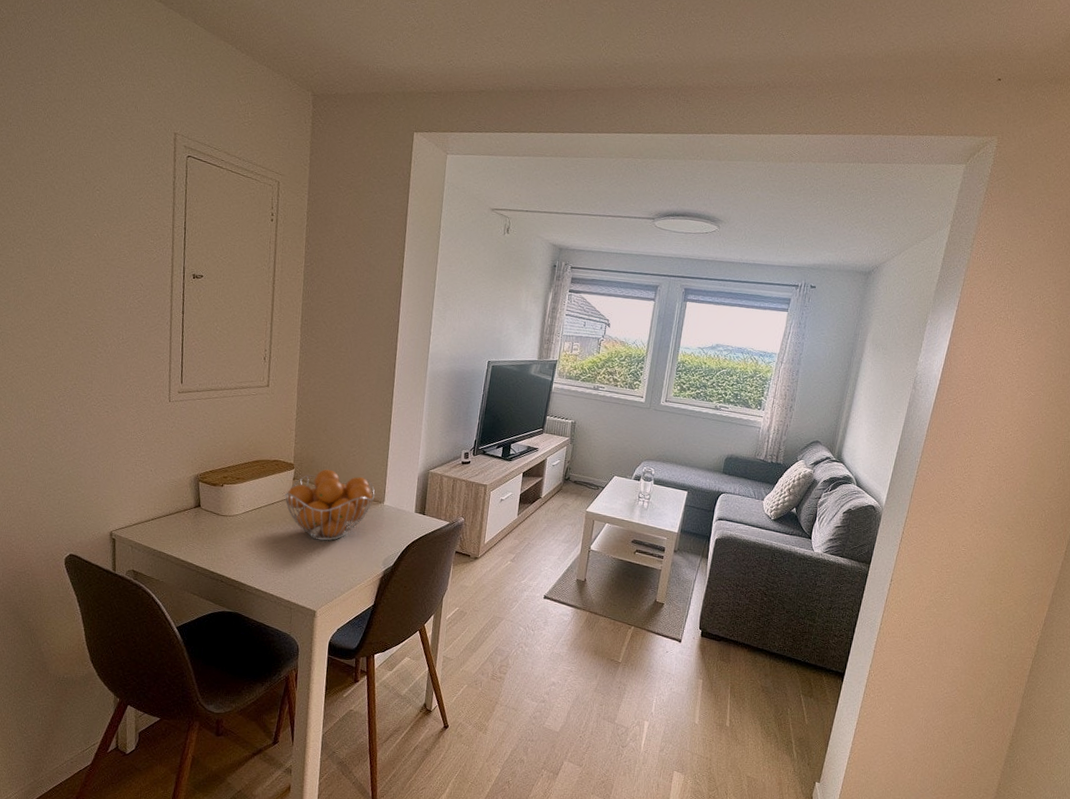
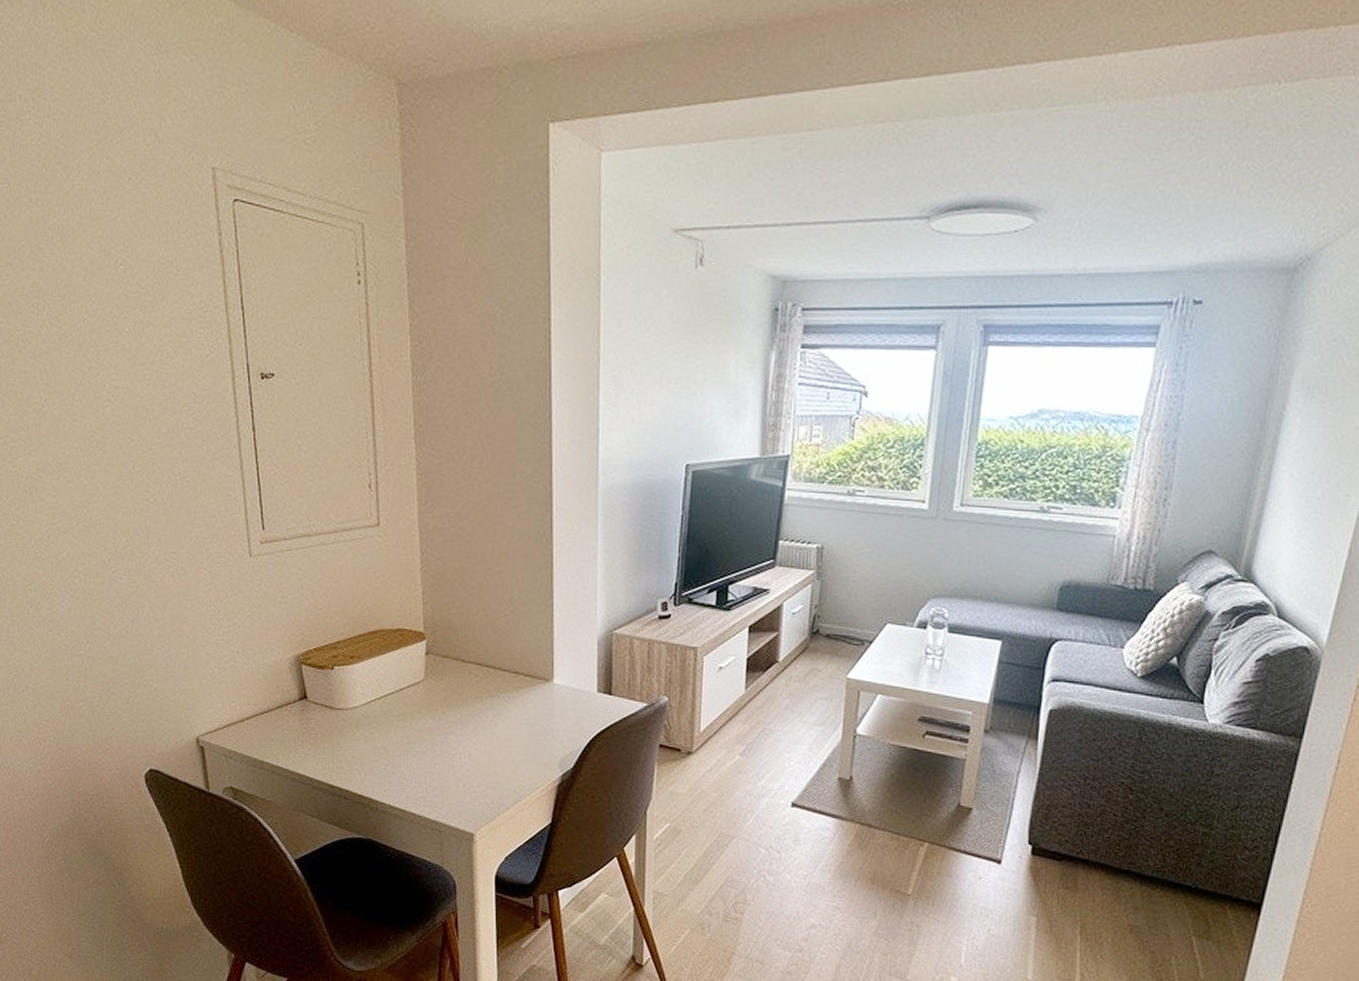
fruit basket: present [284,469,375,541] -> none [416,637,540,738]

